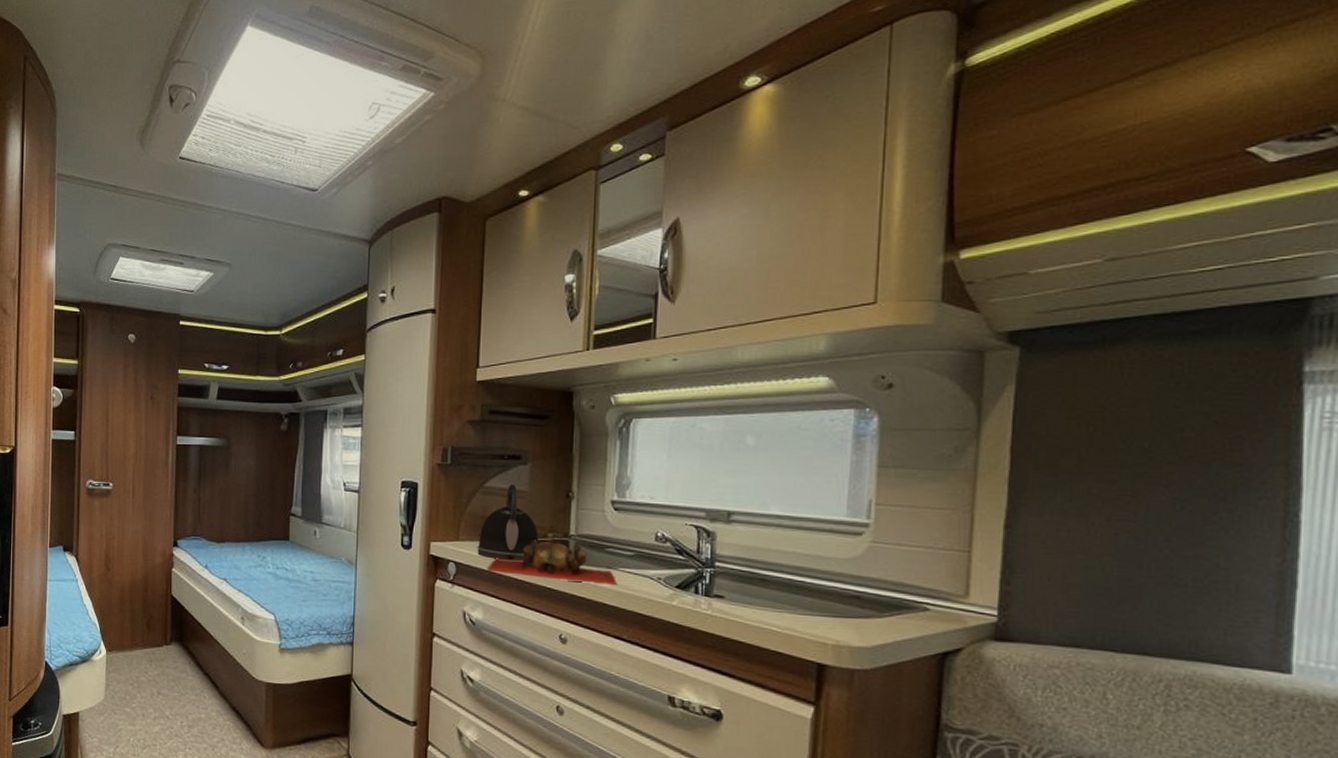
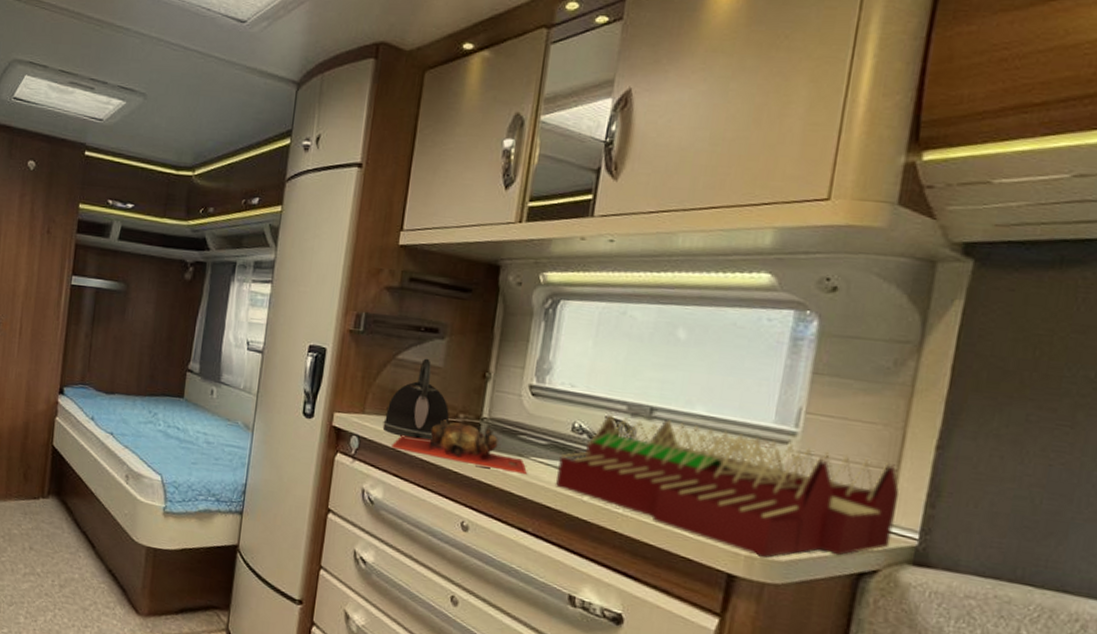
architectural model: none [644,522,974,645] -> present [555,414,900,558]

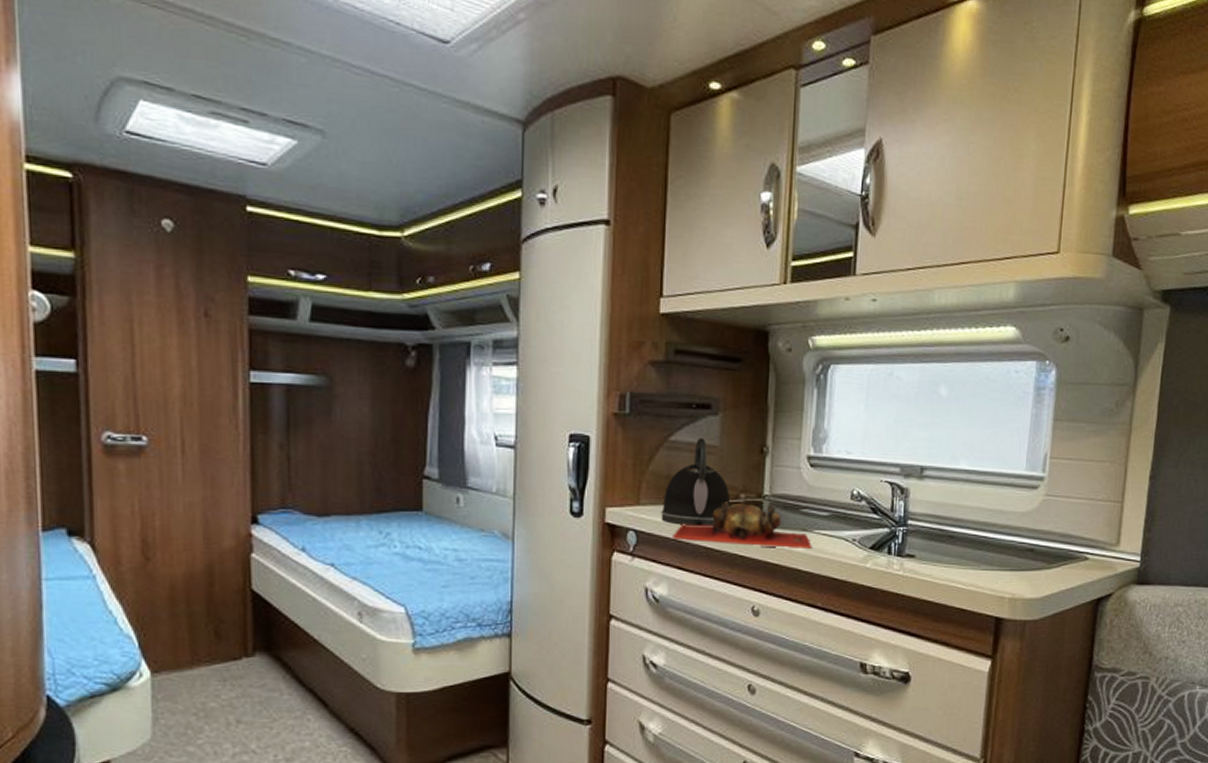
architectural model: present [555,414,900,558] -> none [839,478,1125,597]

